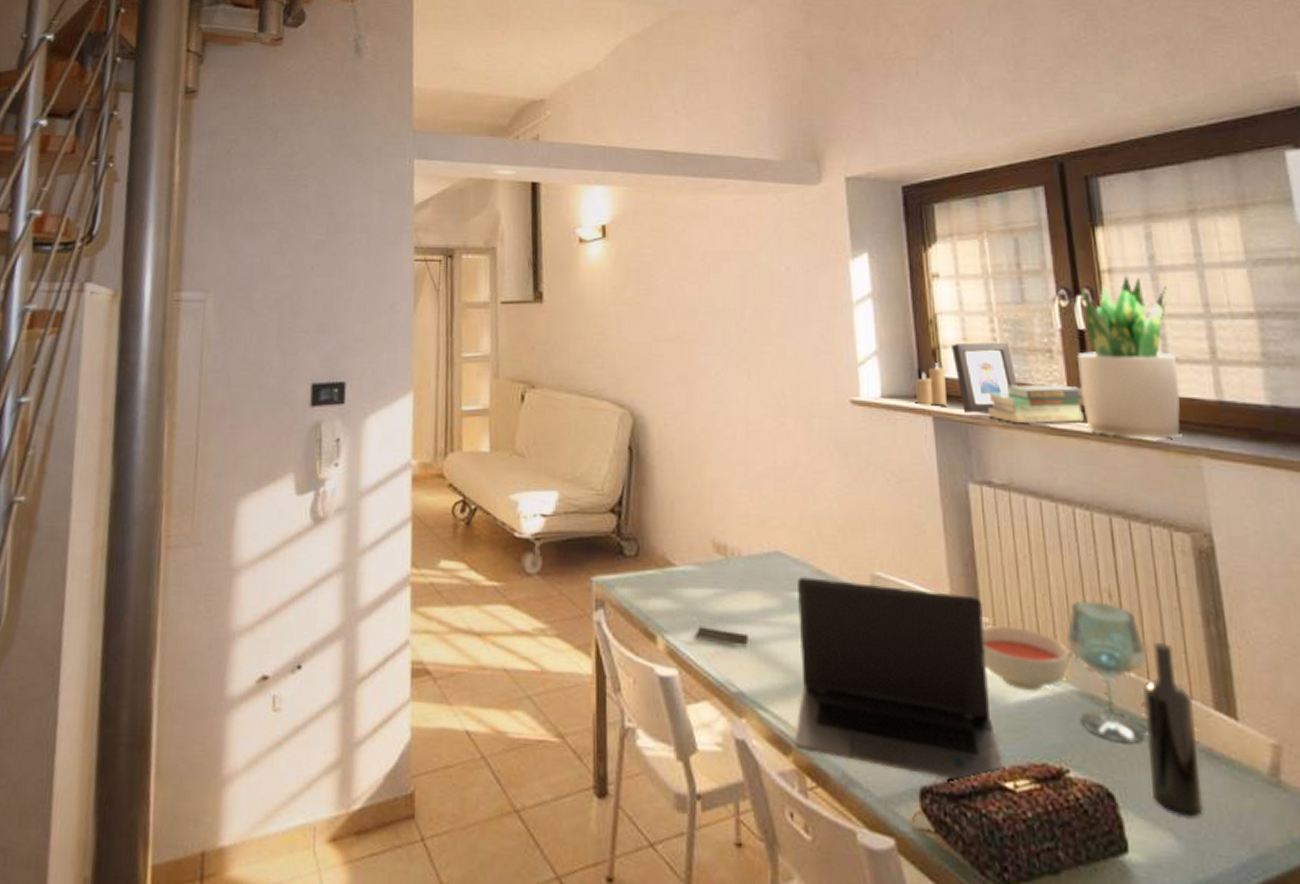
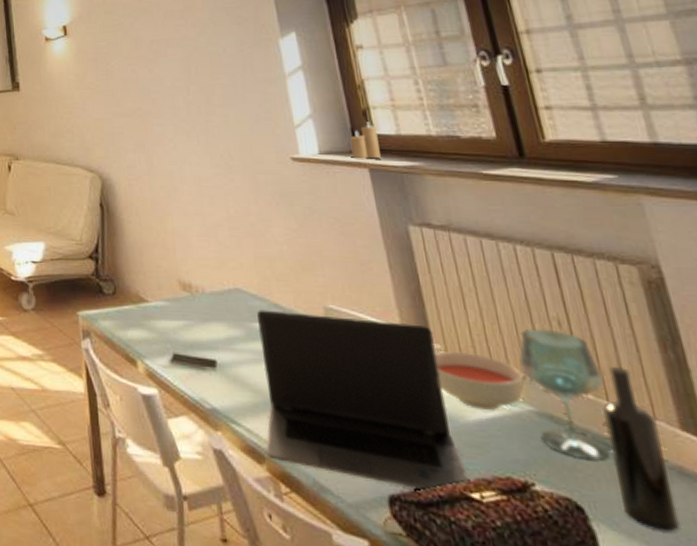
picture frame: present [952,342,1017,413] -> none [380,100,447,164]
books: present [988,384,1084,423] -> none [420,135,516,170]
planter: present [1076,276,1181,438] -> none [501,35,616,179]

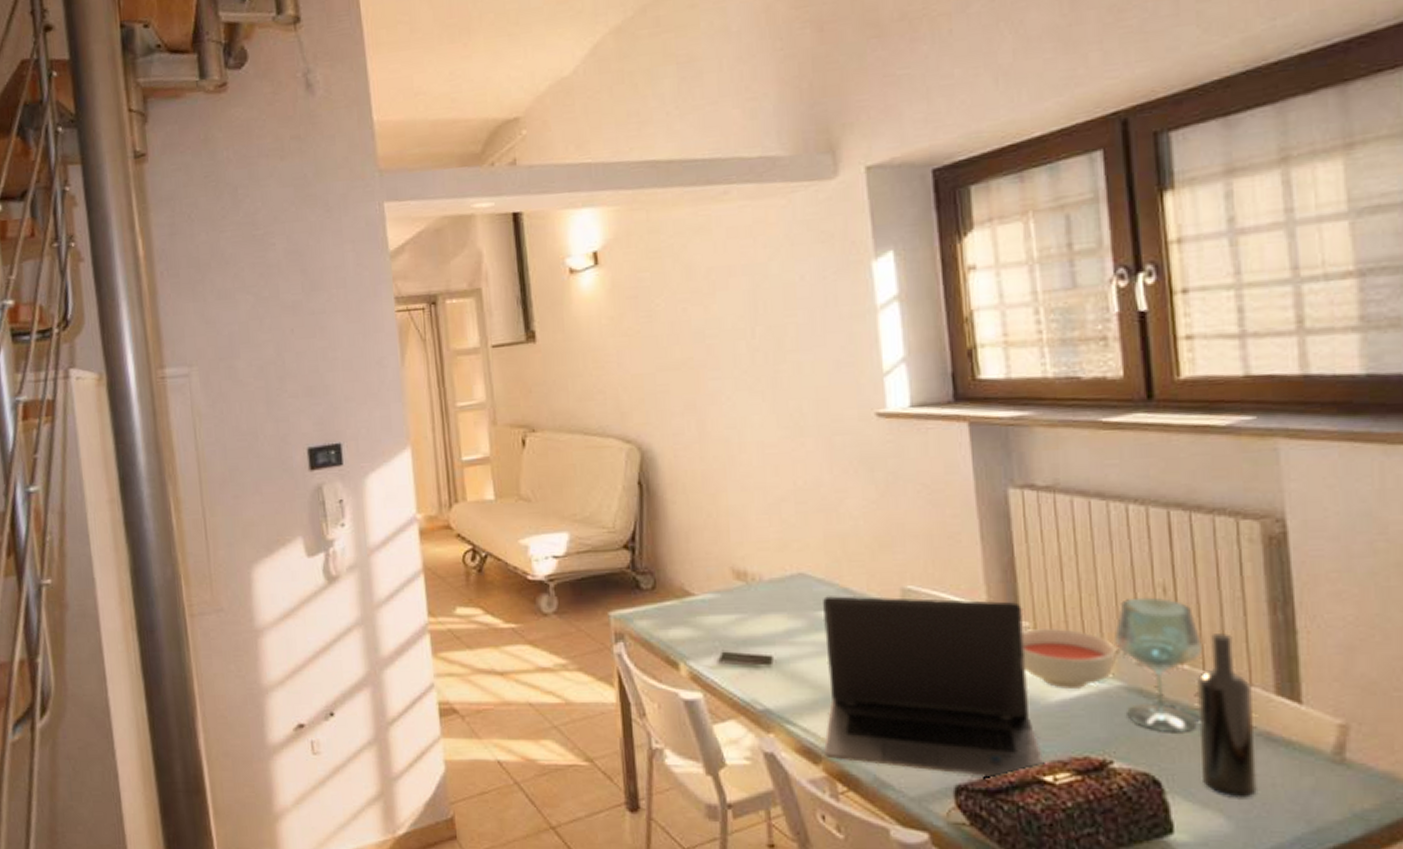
candle: present [350,122,381,159] -> none [949,364,984,411]

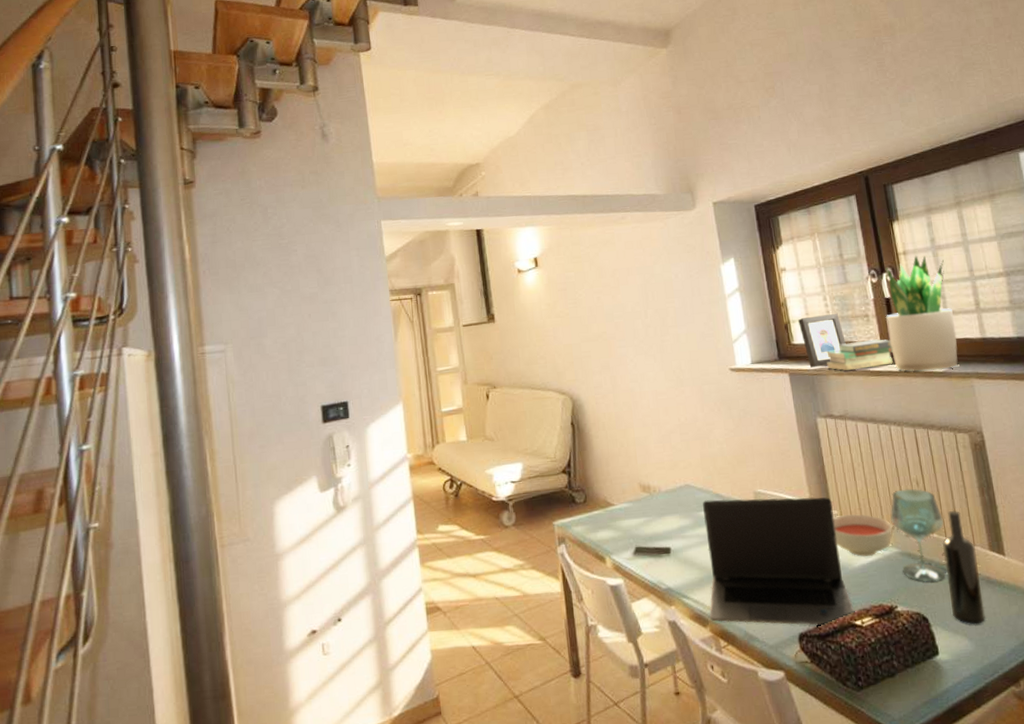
picture frame: none [990,333,1065,415] -> present [798,313,846,368]
books: none [1031,374,1143,420] -> present [827,339,893,371]
planter: none [1135,244,1257,424] -> present [885,255,958,371]

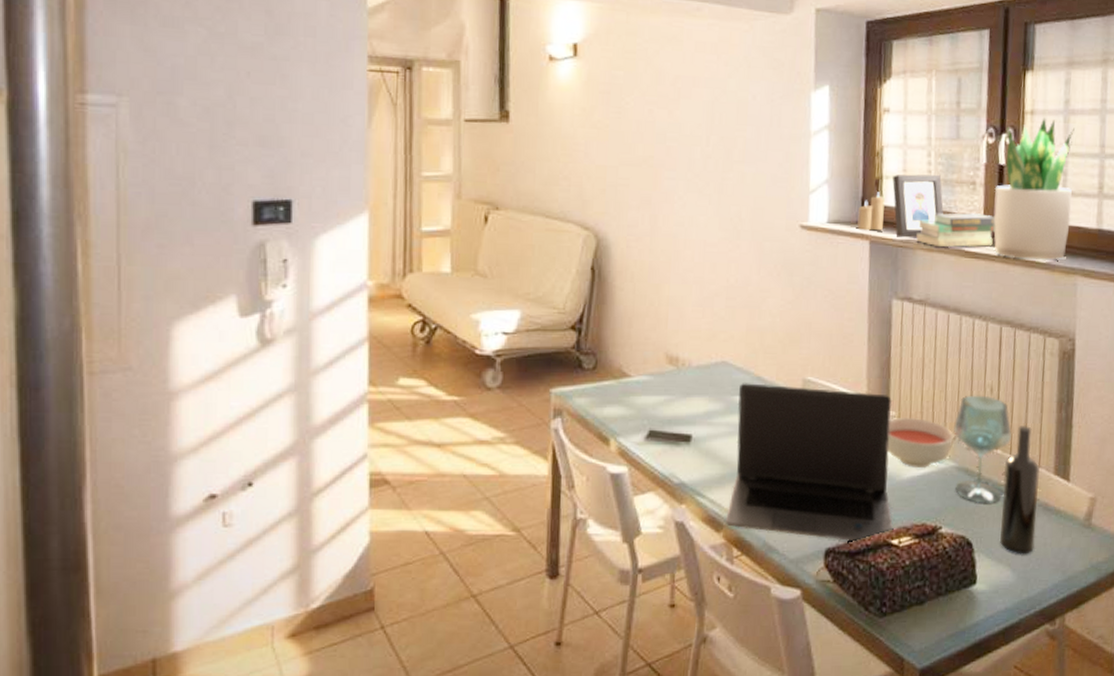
candle: none [775,334,798,366] -> present [857,192,885,231]

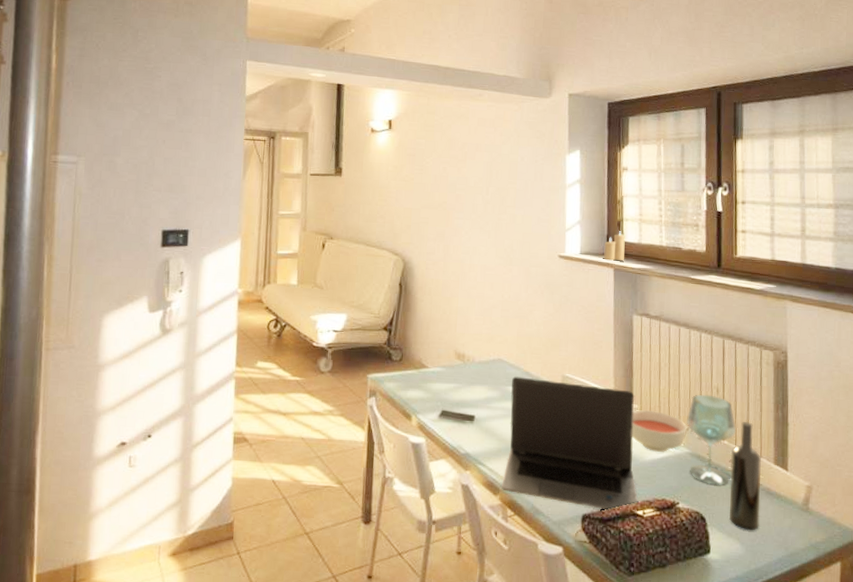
picture frame: present [892,174,944,238] -> none [631,217,673,267]
books: present [916,212,996,247] -> none [651,248,716,275]
planter: present [993,118,1075,260] -> none [714,175,779,287]

